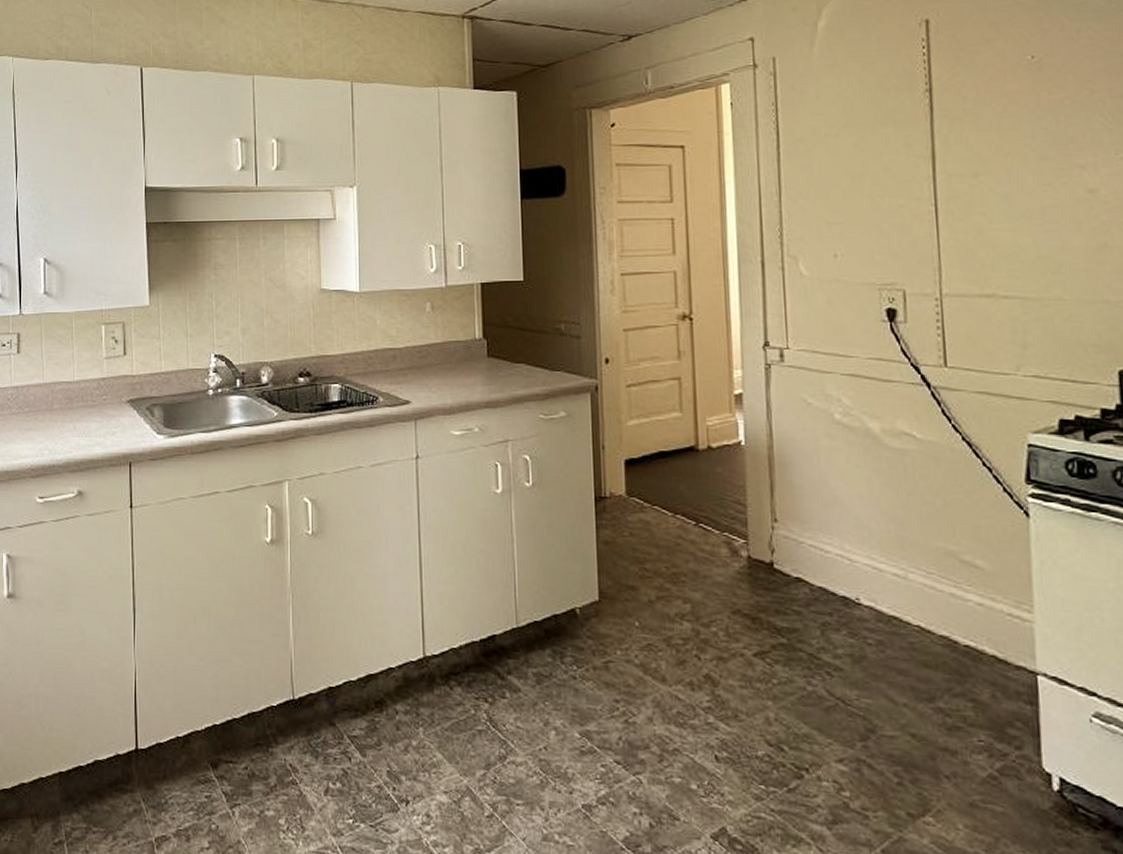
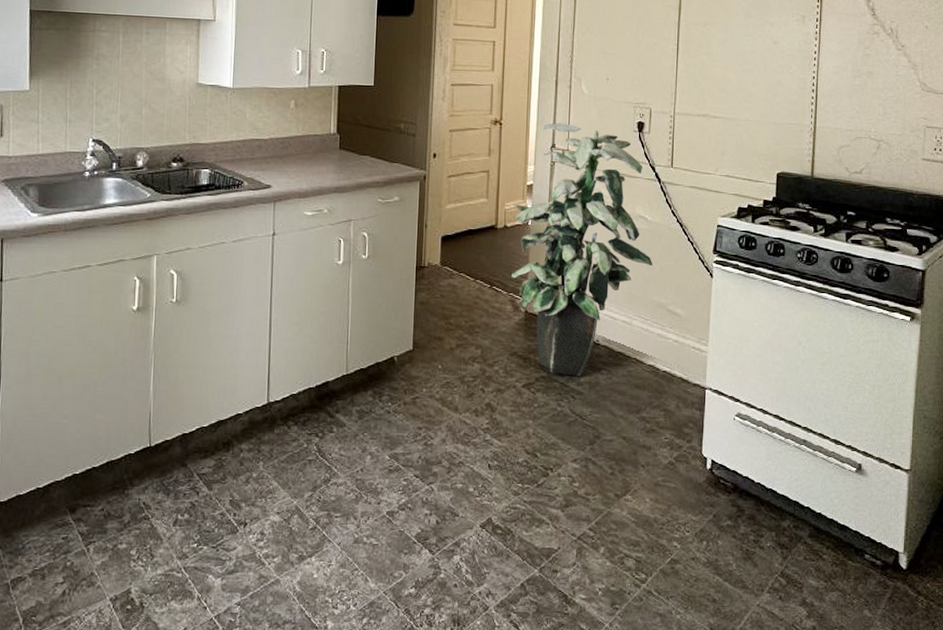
indoor plant: none [720,315,932,646] -> present [512,123,653,376]

